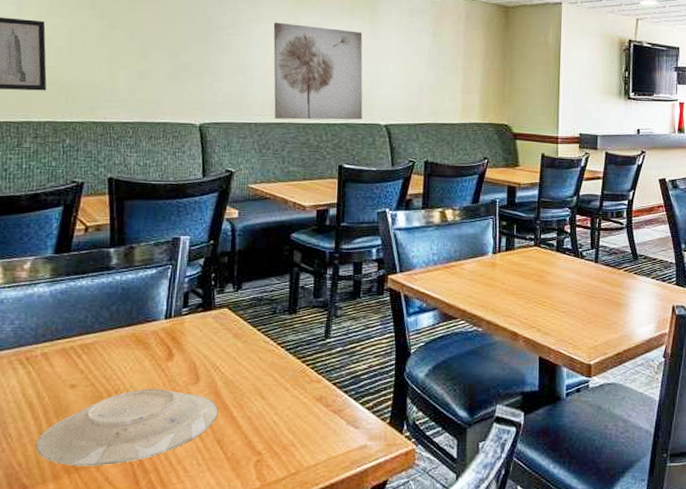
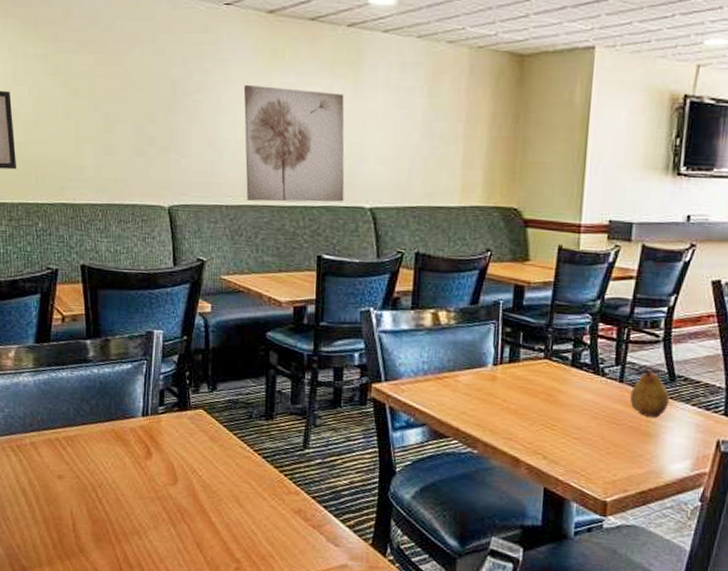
plate: present [36,389,218,467] -> none [31,485,197,557]
fruit: none [604,248,635,290] -> present [630,366,670,417]

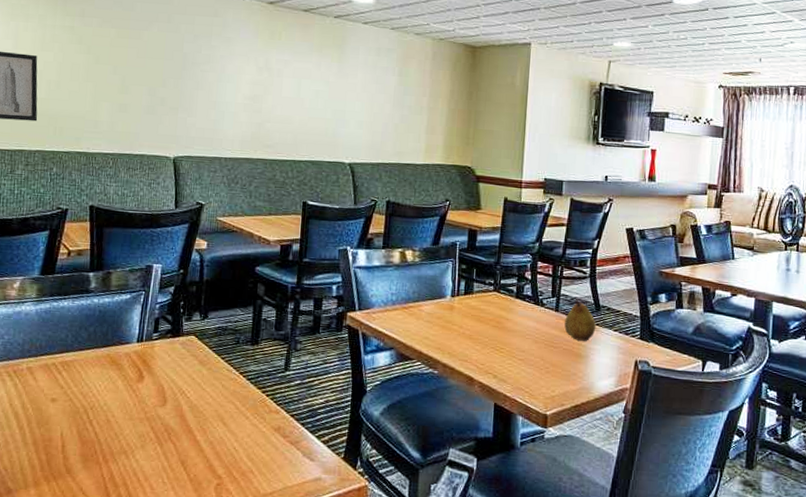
wall art: present [243,84,345,202] -> none [243,59,330,158]

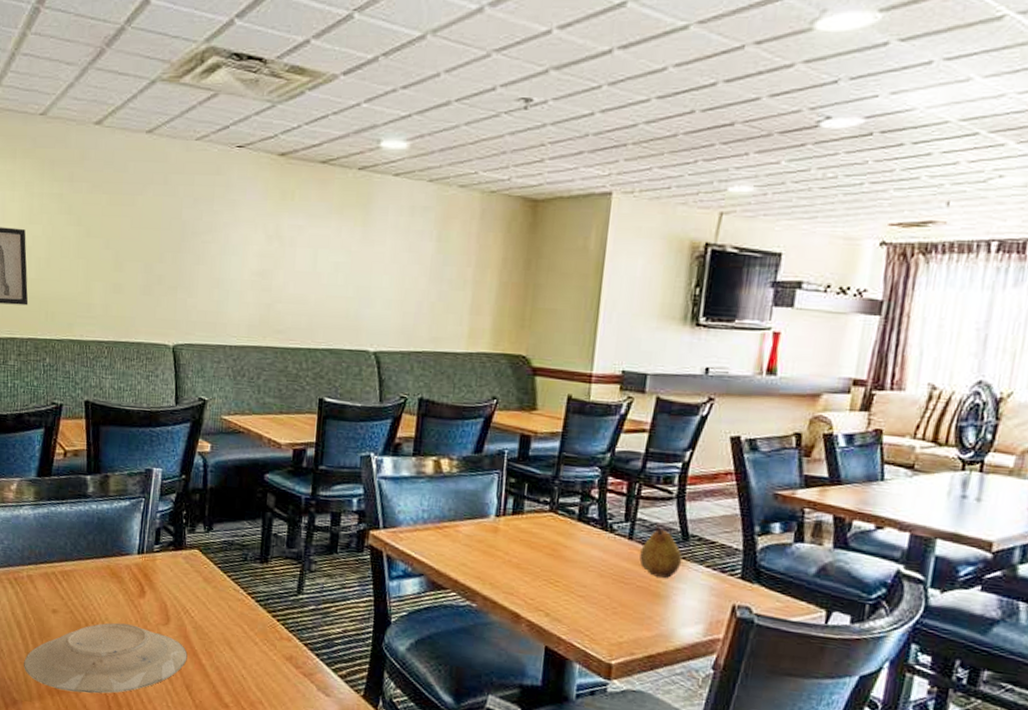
plate: none [20,407,183,477] -> present [24,622,188,694]

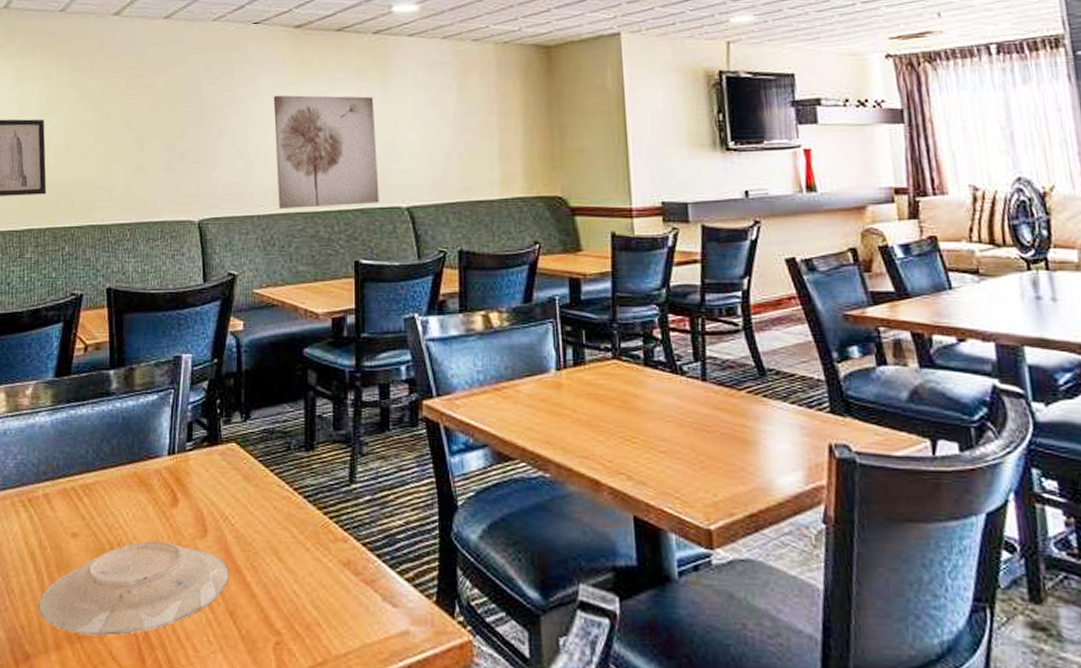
wall art: none [250,226,353,345] -> present [273,95,379,209]
fruit: present [639,524,683,578] -> none [717,360,764,420]

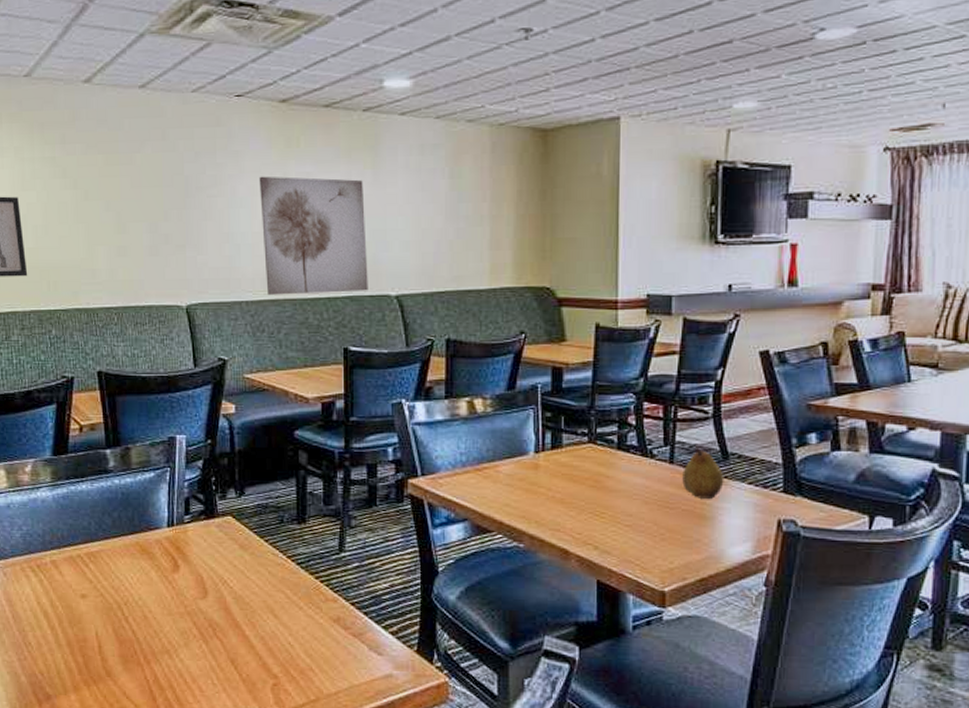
plate: present [38,541,229,636] -> none [55,601,230,680]
fruit: none [717,360,764,420] -> present [682,445,724,499]

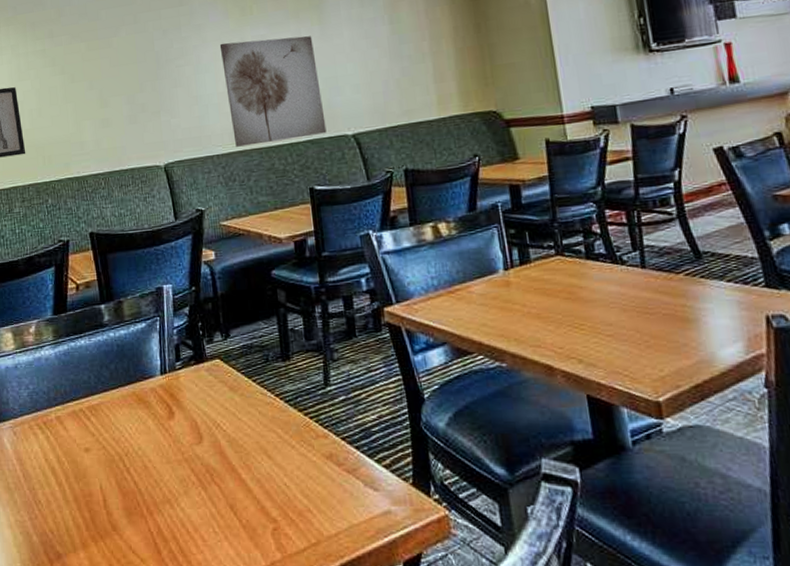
fruit: present [682,445,724,499] -> none [656,247,702,301]

